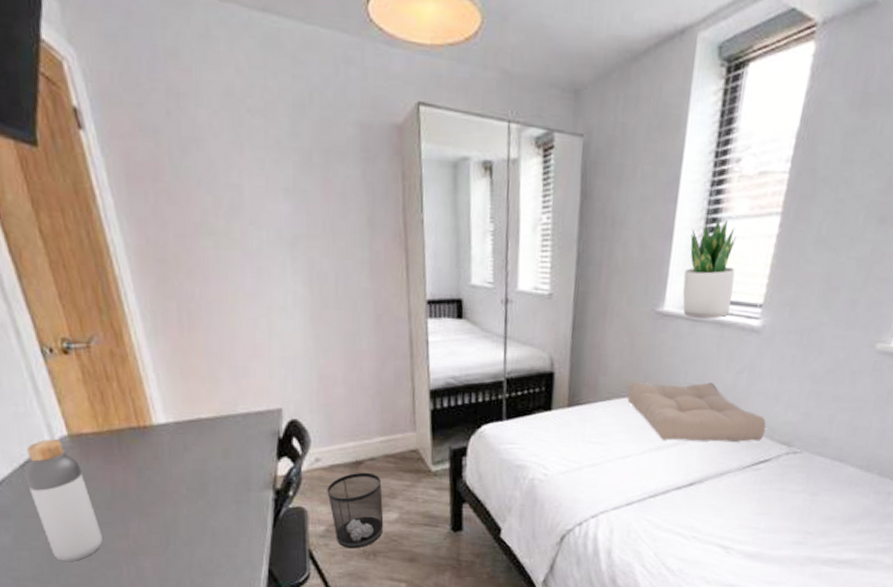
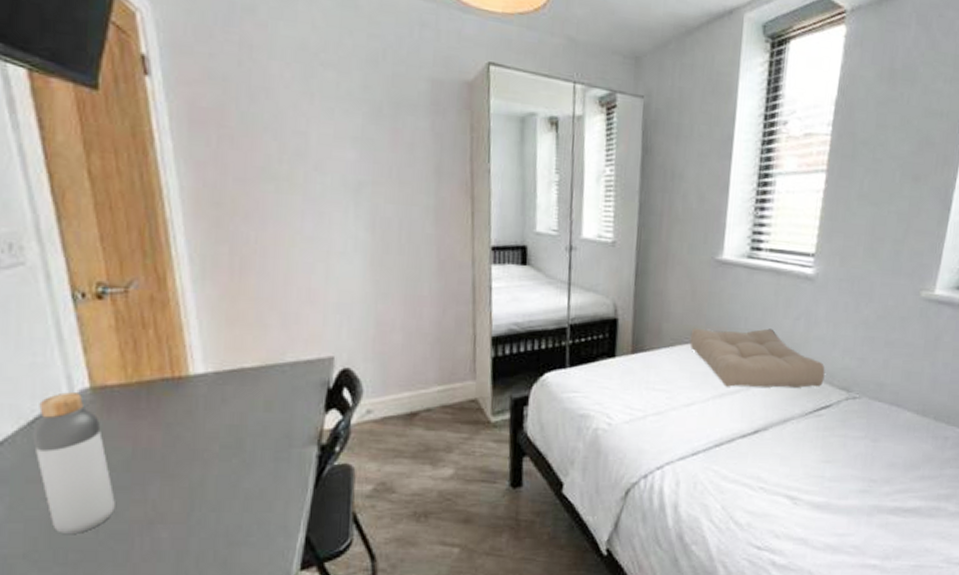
waste bin: present [327,472,384,549] -> none [377,424,438,510]
planter: present [682,220,736,319] -> none [739,175,788,267]

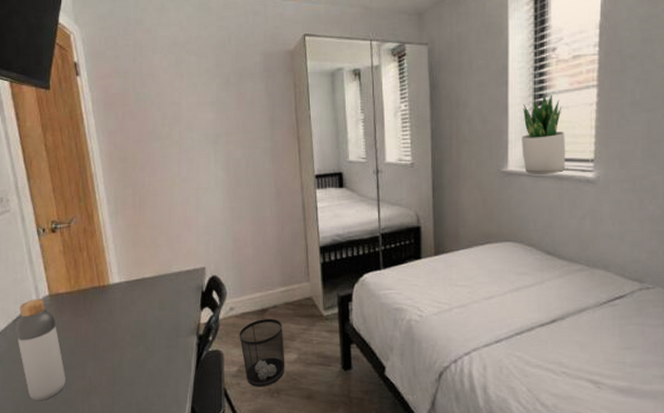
waste bin: none [377,424,438,510] -> present [239,318,285,387]
seat cushion: present [689,328,825,388] -> none [485,228,615,281]
planter: none [739,175,788,267] -> present [522,95,566,174]

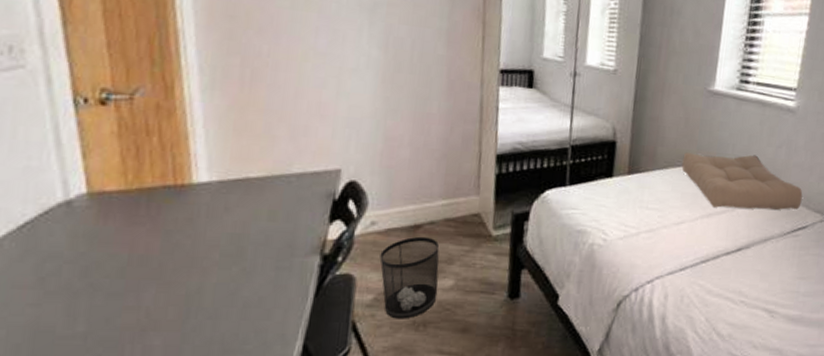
bottle: present [16,299,66,400] -> none [21,197,107,340]
seat cushion: none [485,228,615,281] -> present [681,152,803,210]
planter: present [522,95,566,174] -> none [730,16,774,99]

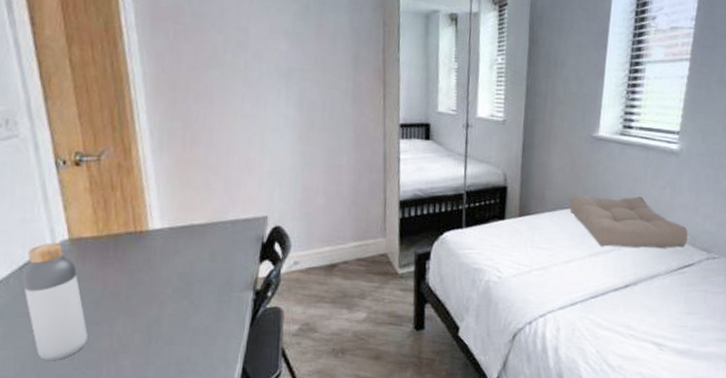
bottle: none [21,197,107,340] -> present [22,243,88,360]
waste bin: present [379,236,440,319] -> none [302,274,353,347]

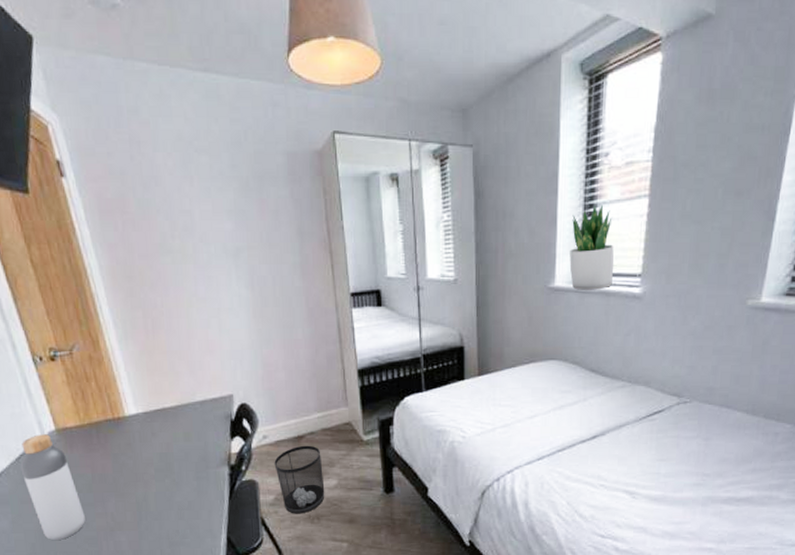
waste bin: none [302,274,353,347] -> present [274,445,325,514]
seat cushion: present [569,195,688,248] -> none [529,345,656,399]
planter: none [613,63,656,143] -> present [569,205,615,290]

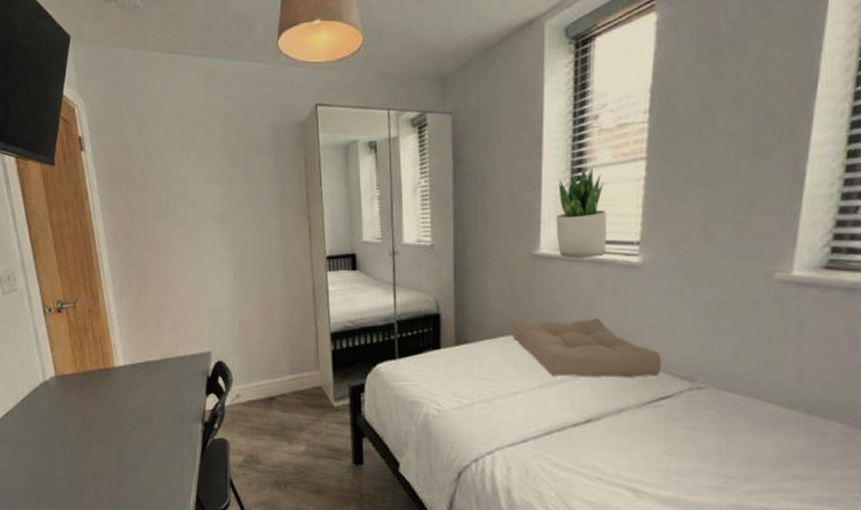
bottle: present [20,434,85,540] -> none [23,379,72,482]
waste bin: present [274,445,325,514] -> none [245,407,293,479]
seat cushion: none [529,345,656,399] -> present [512,318,662,377]

